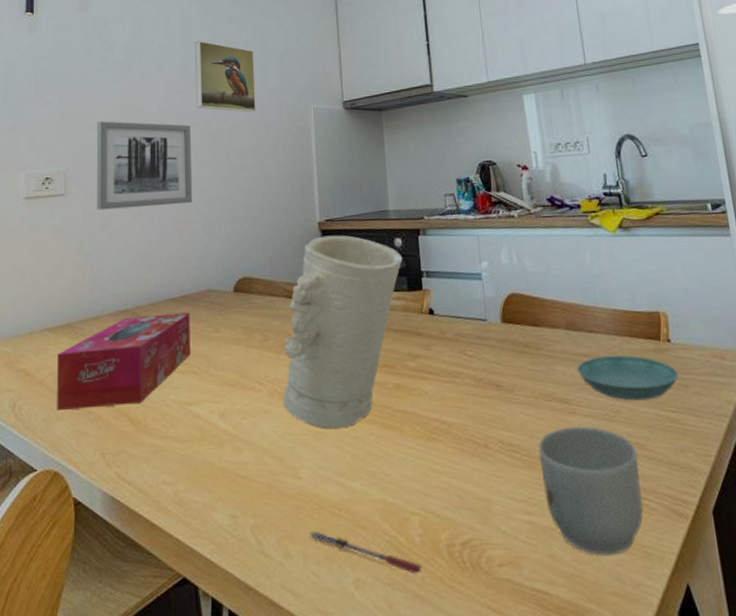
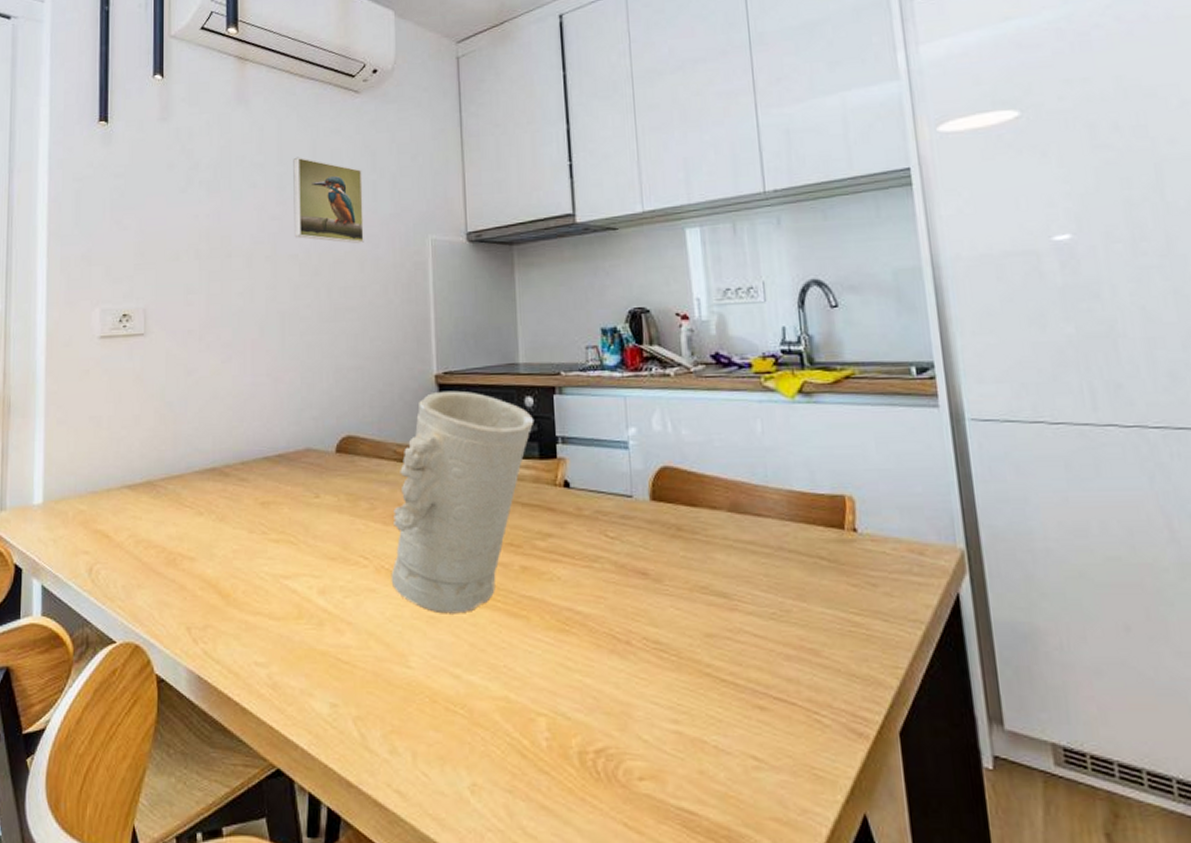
tissue box: present [57,312,191,412] -> none [137,473,286,579]
wall art: present [96,121,193,210] -> none [180,250,290,353]
pen: present [310,531,423,575] -> none [420,727,549,783]
mug: present [538,426,643,556] -> none [690,625,814,776]
saucer: present [577,355,679,401] -> none [740,545,865,599]

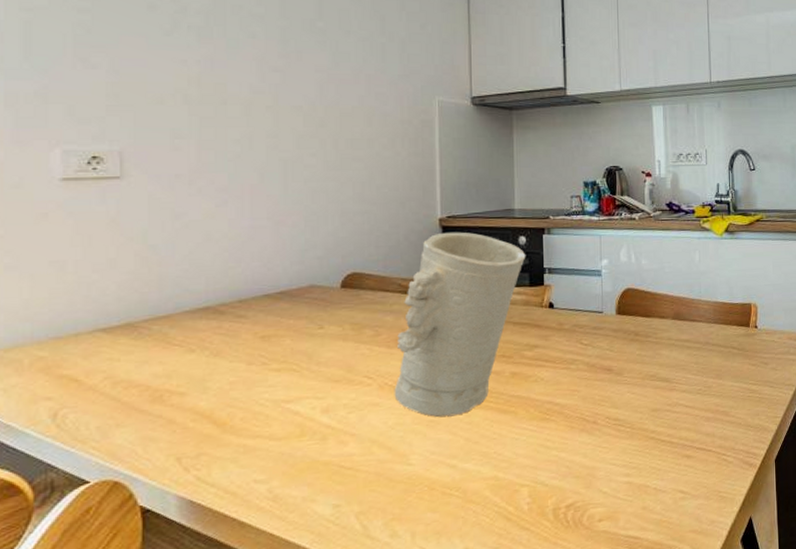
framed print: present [293,156,364,244] -> none [297,13,372,101]

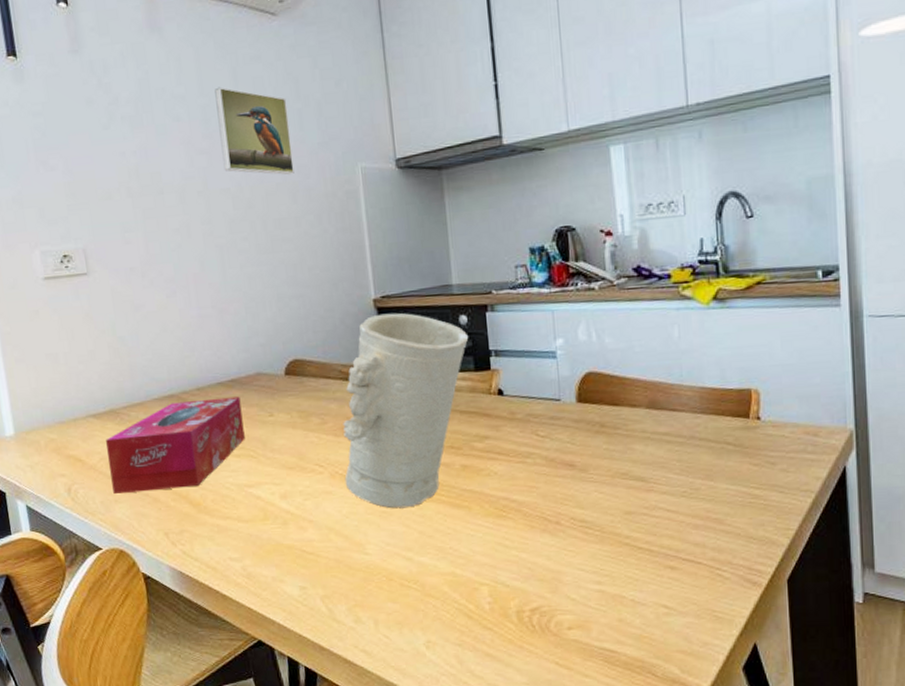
tissue box: none [115,309,289,418] -> present [106,396,245,495]
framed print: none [297,13,372,101] -> present [214,87,294,175]

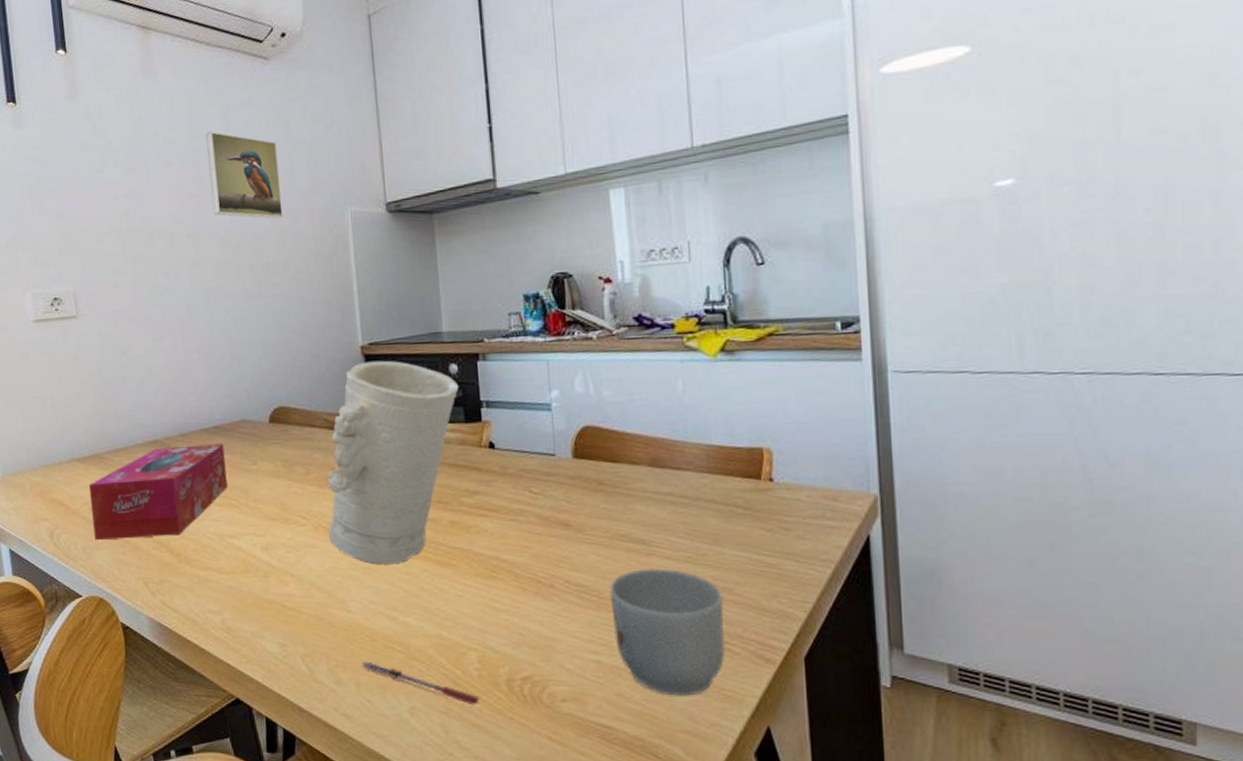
pen: none [380,600,492,637] -> present [362,661,480,706]
mug: none [611,503,717,620] -> present [610,568,725,696]

